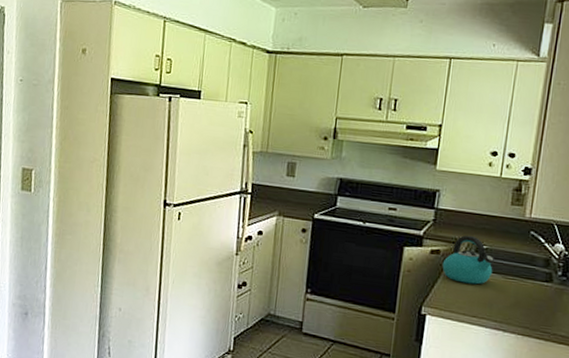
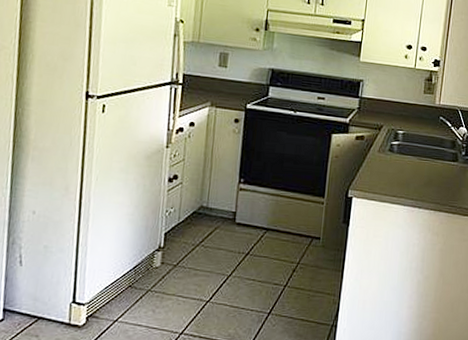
kettle: present [442,235,494,285] -> none [366,121,410,167]

